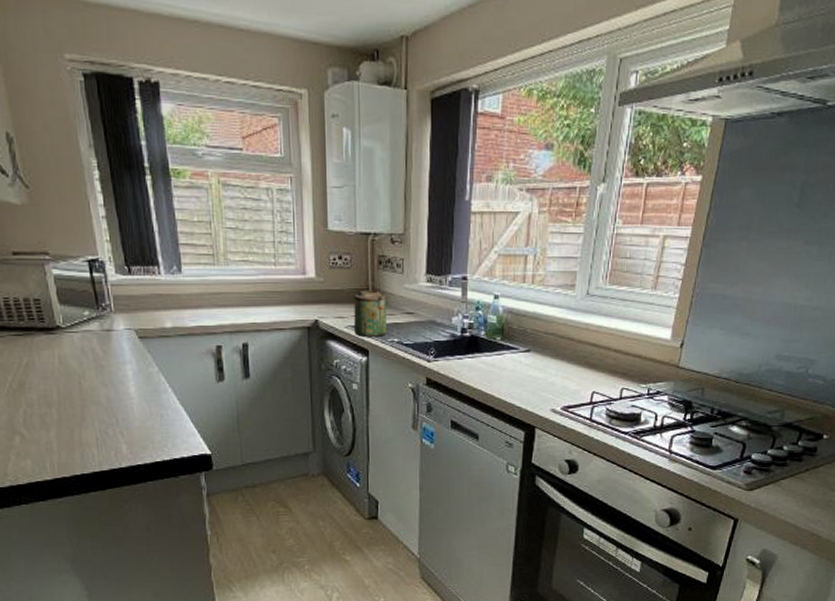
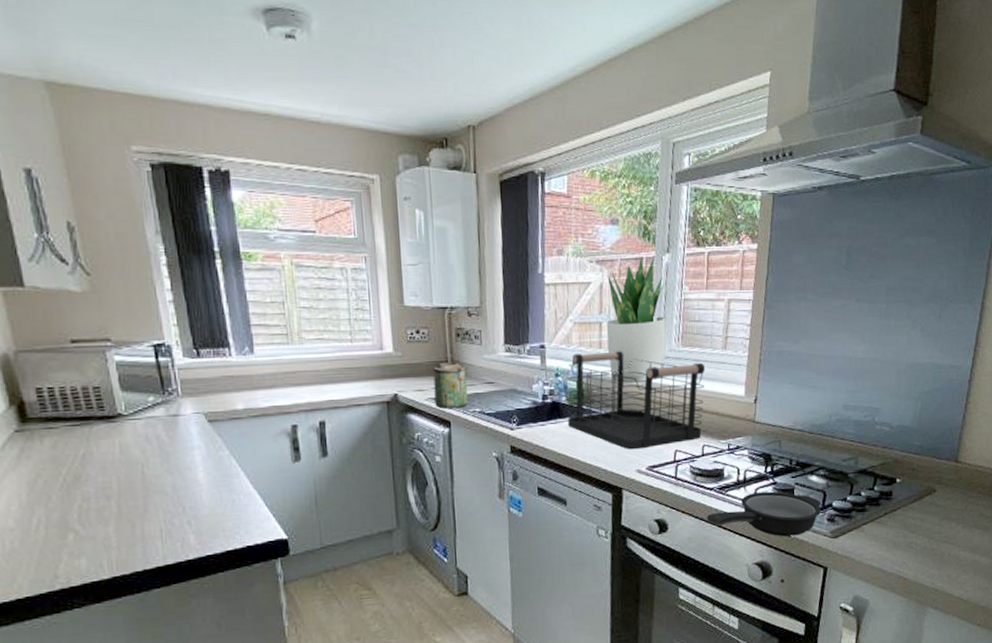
dish rack: none [486,286,632,388] -> present [567,351,706,449]
planter: none [531,186,598,320] -> present [606,257,666,383]
frying pan: none [619,439,740,486] -> present [707,491,821,537]

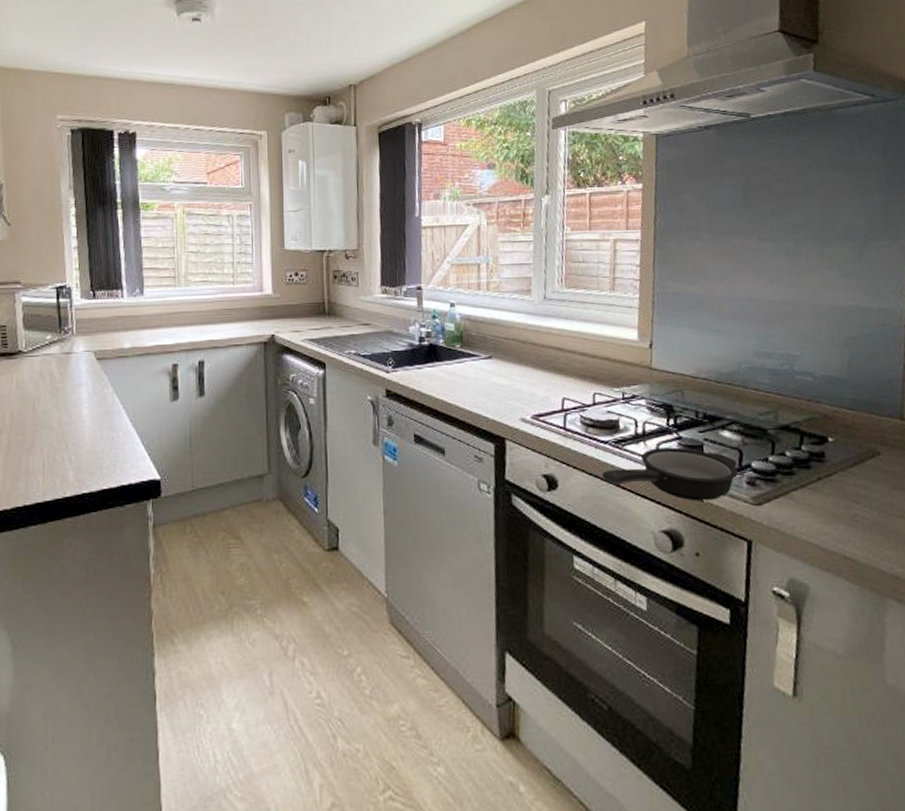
canister: present [433,362,468,408] -> none [310,303,343,350]
dish rack: present [567,351,706,449] -> none [444,292,593,395]
planter: present [606,257,666,383] -> none [484,199,549,325]

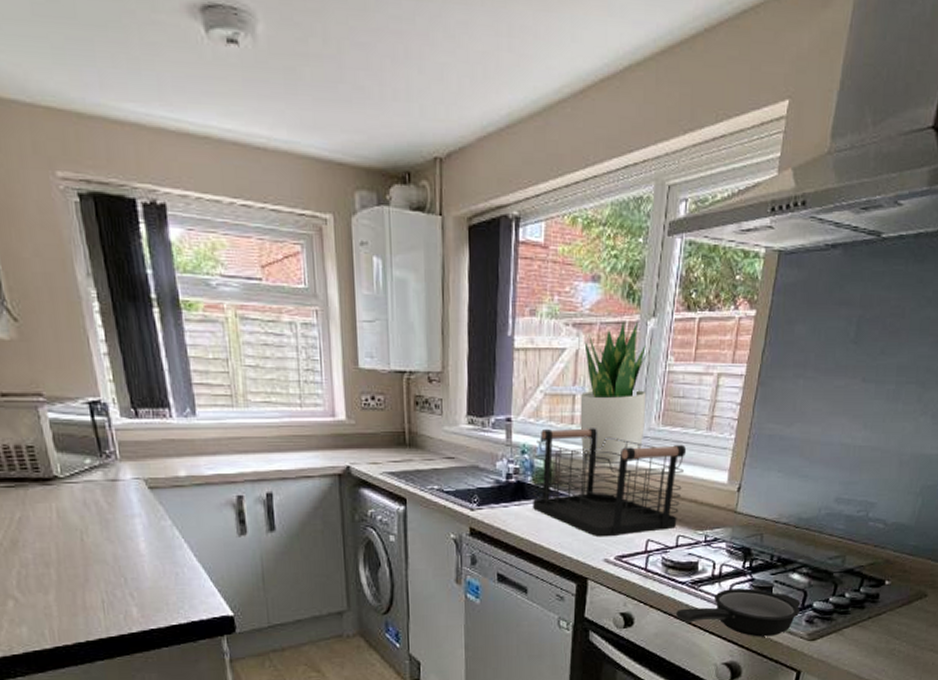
dish rack: none [444,292,593,395] -> present [533,428,687,536]
planter: none [484,199,549,325] -> present [580,321,649,463]

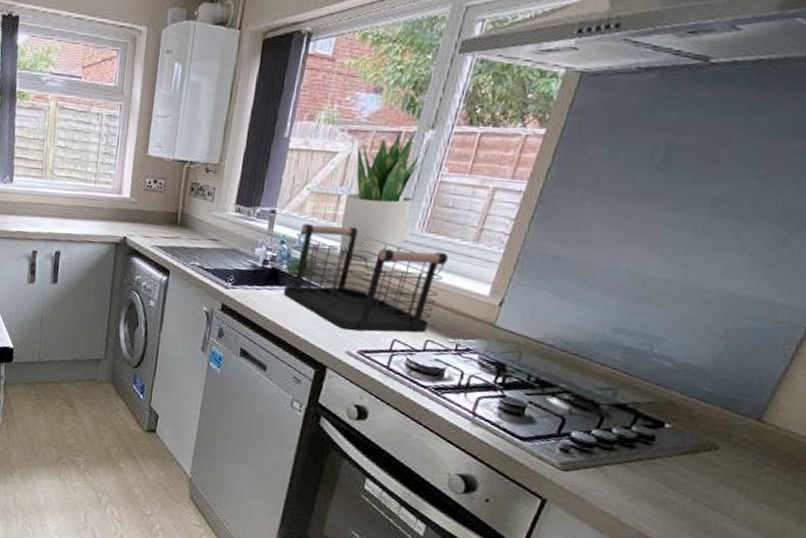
frying pan: present [676,588,801,637] -> none [413,401,557,458]

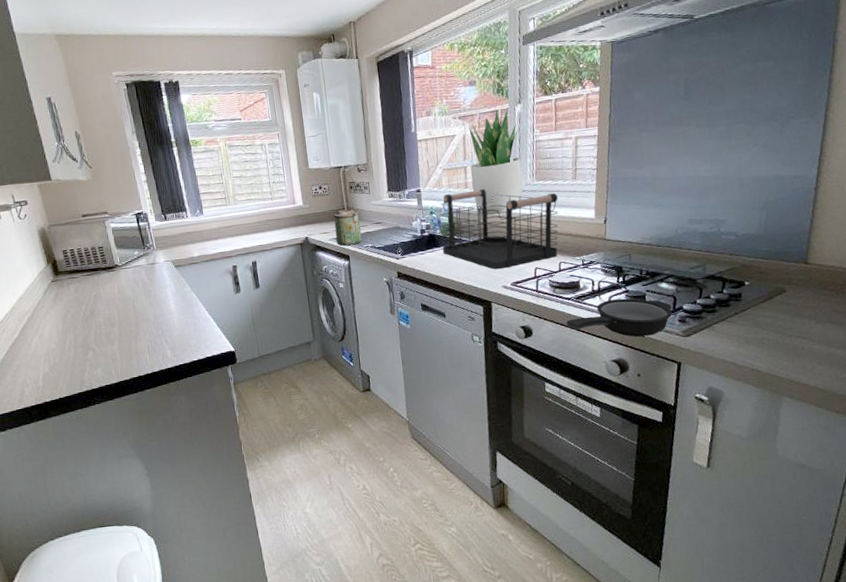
canister: none [159,213,194,259] -> present [333,209,362,246]
frying pan: none [413,401,557,458] -> present [567,298,672,337]

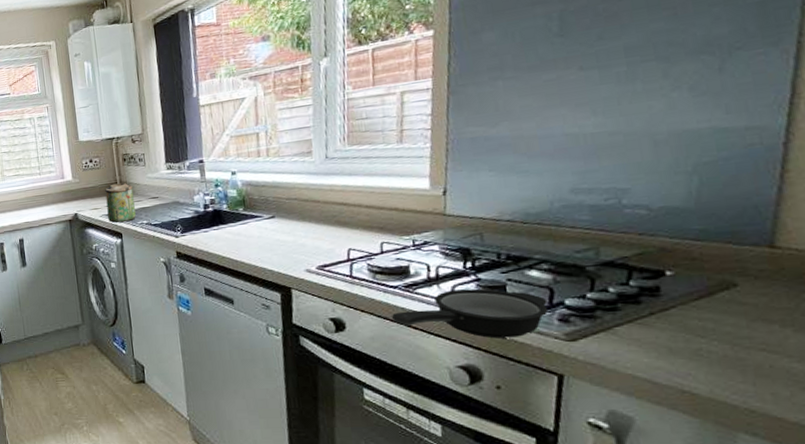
dish rack: present [440,189,559,269] -> none [227,157,379,250]
planter: present [469,109,523,214] -> none [261,65,331,186]

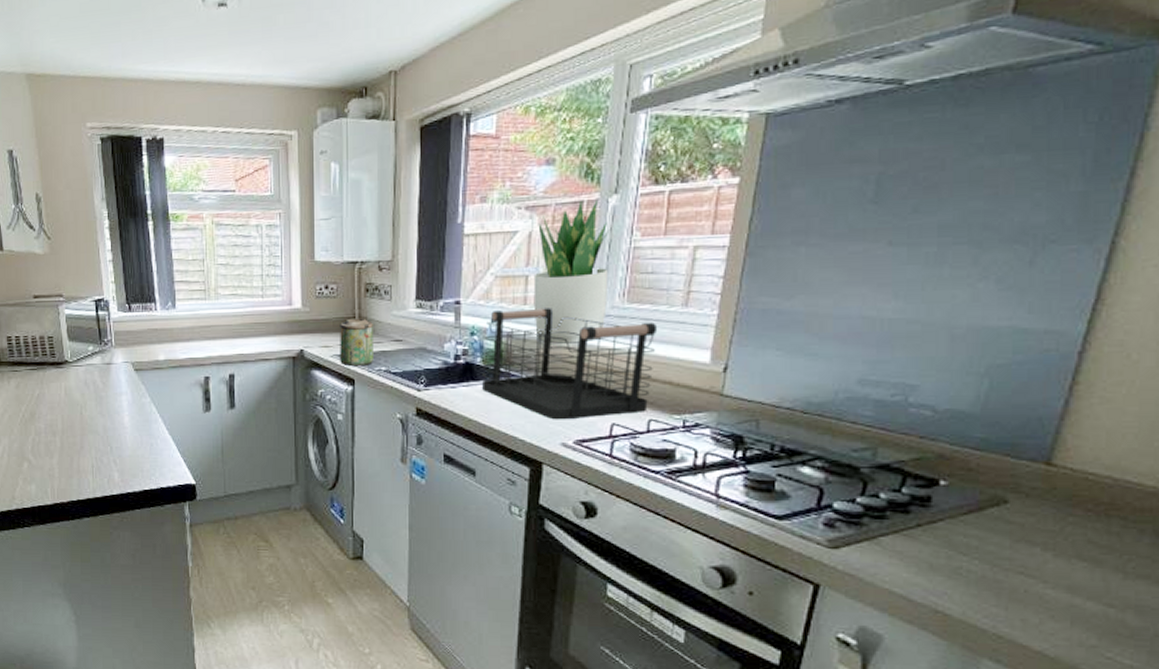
dish rack: none [227,157,379,250] -> present [482,308,658,419]
planter: none [261,65,331,186] -> present [533,200,610,344]
frying pan: present [392,288,548,339] -> none [649,481,815,540]

